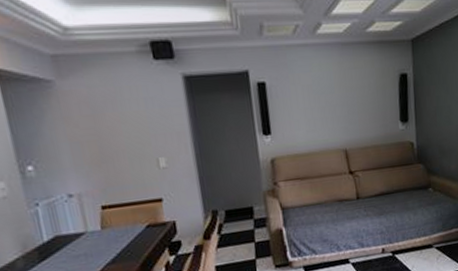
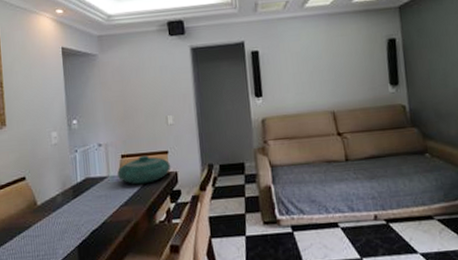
decorative bowl: none [97,204,167,240] -> present [117,155,171,185]

